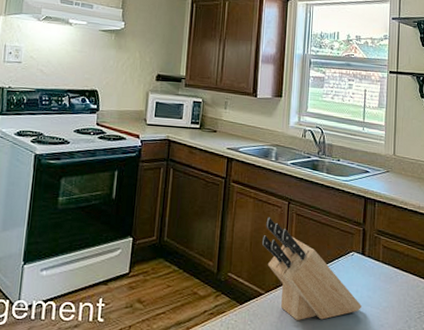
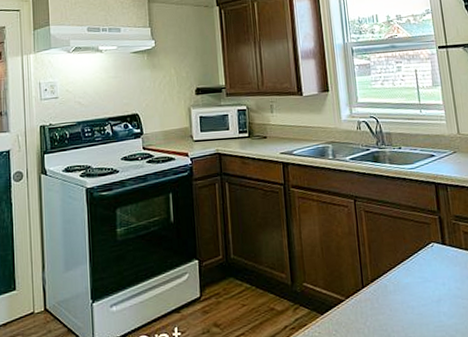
knife block: present [261,217,361,320] -> none [332,218,452,324]

